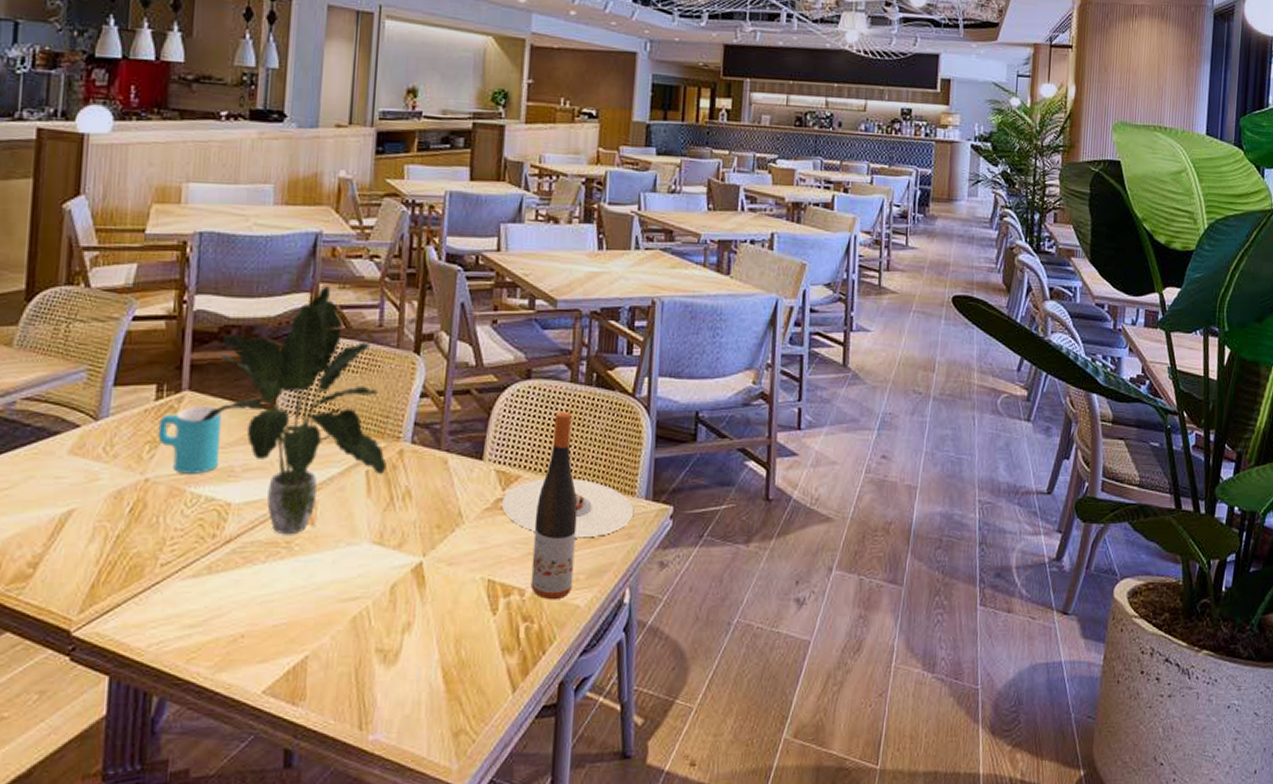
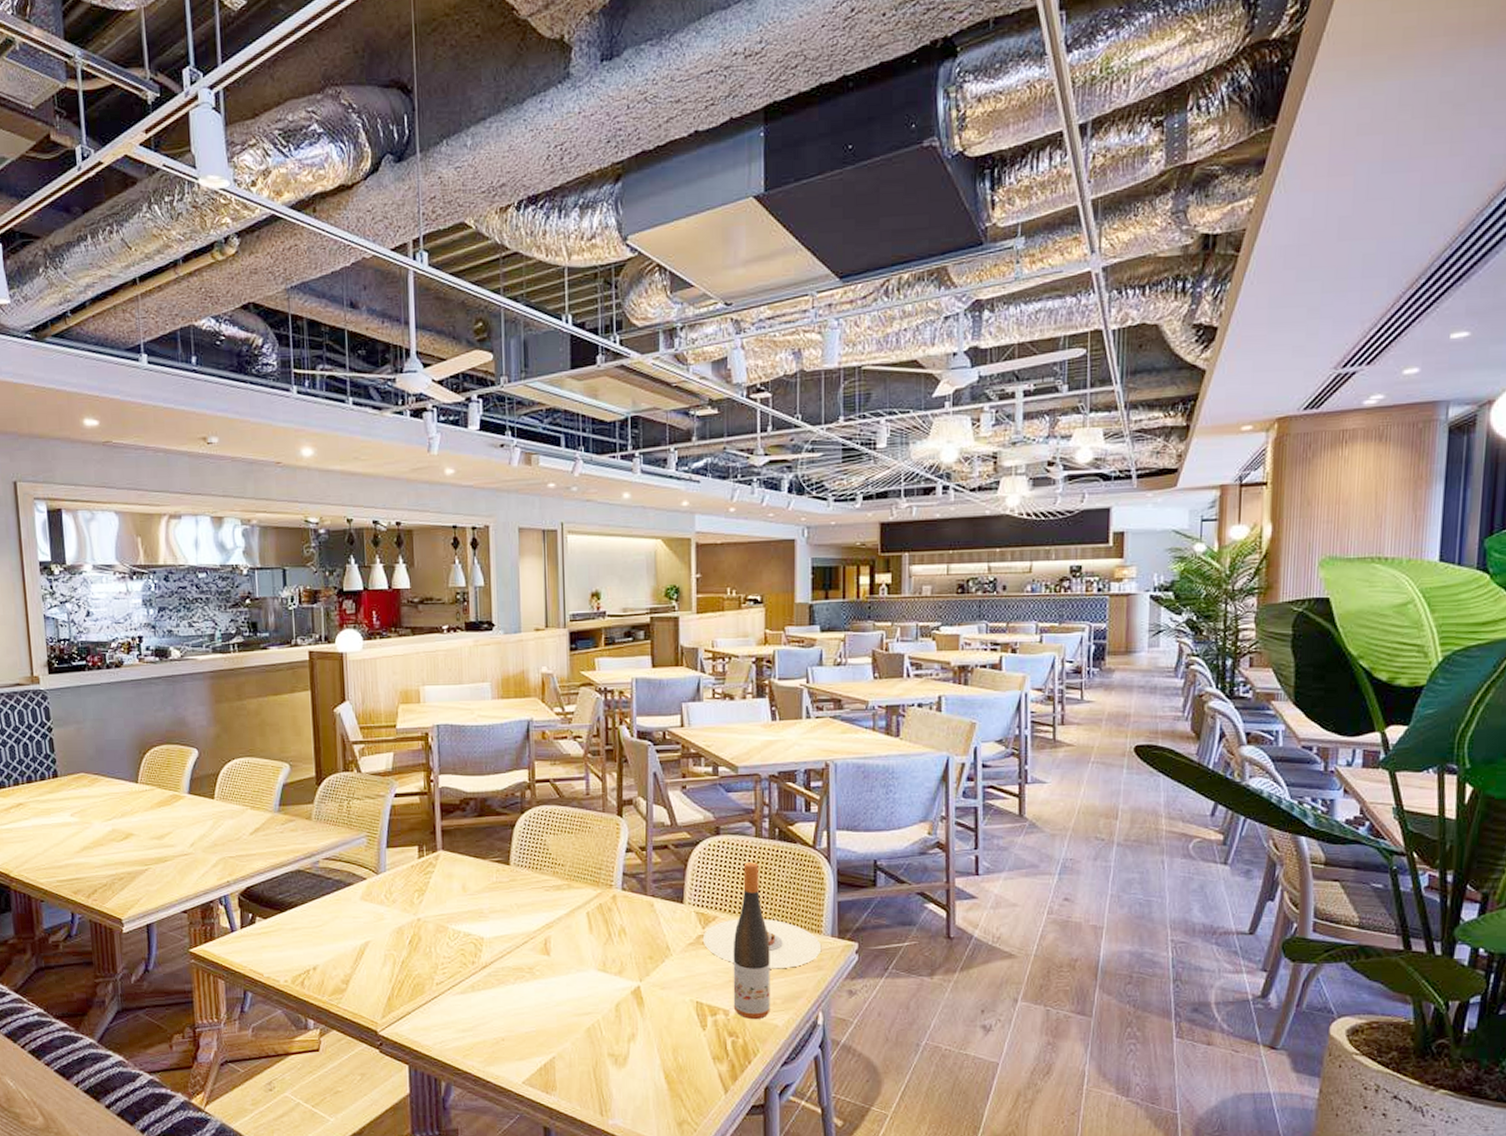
cup: present [157,405,221,474] -> none [423,861,470,915]
potted plant: present [192,285,387,535] -> none [448,762,603,963]

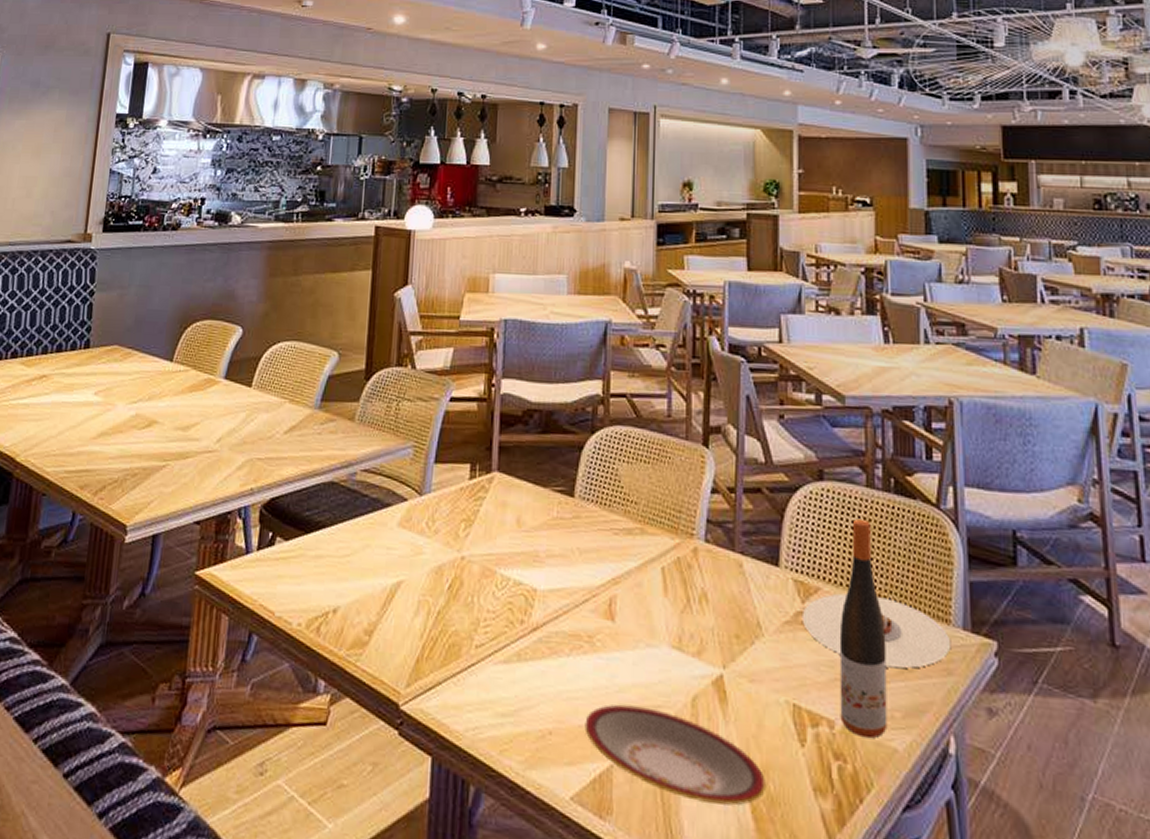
plate: none [530,1014,675,1075] -> present [584,704,765,806]

